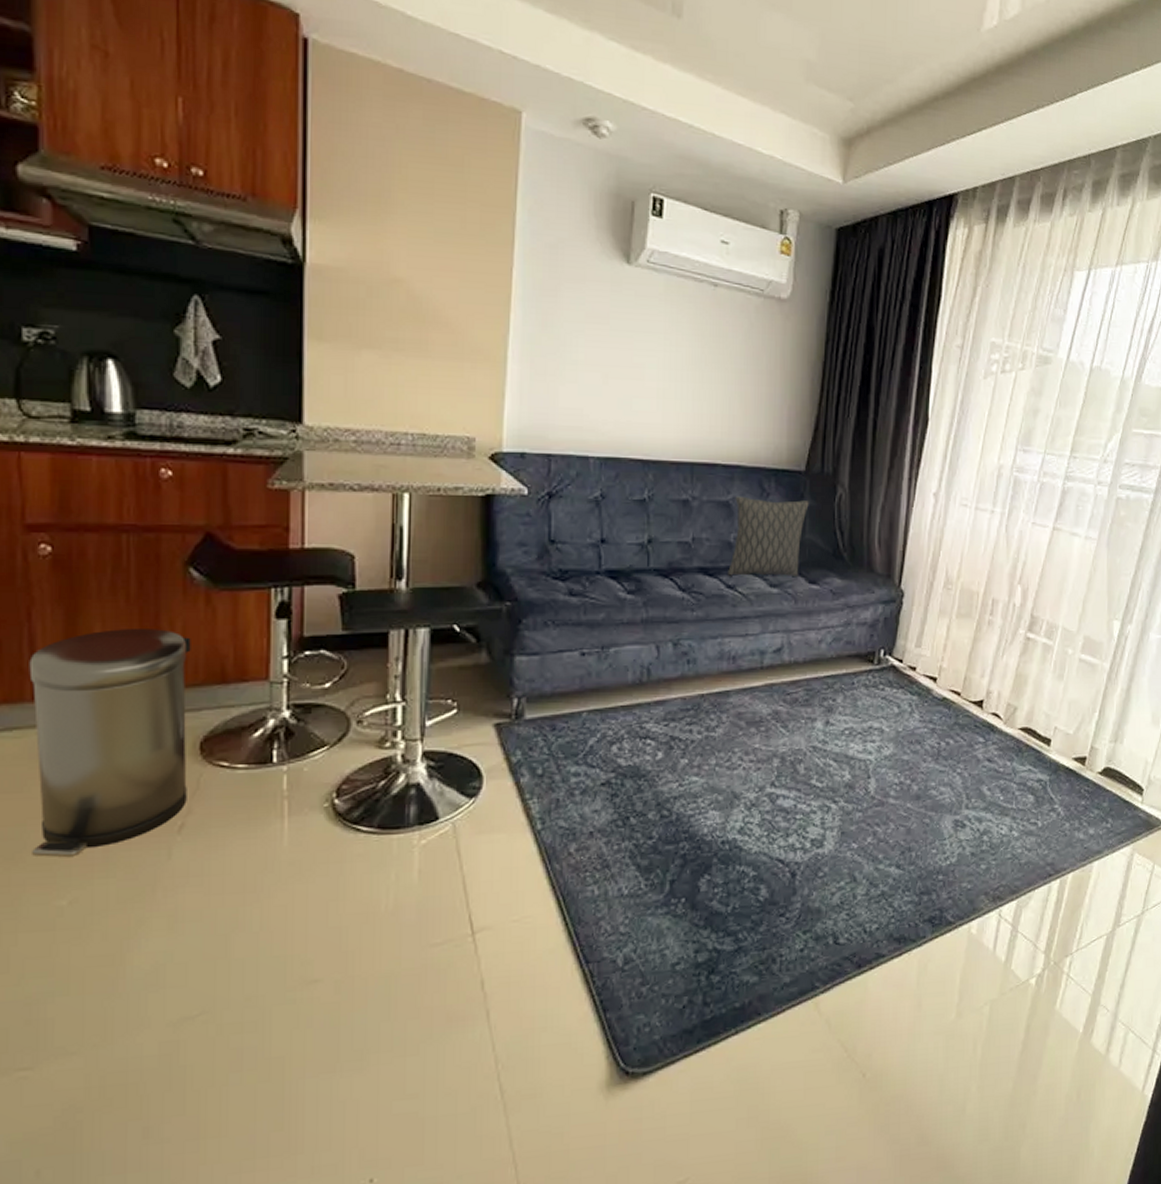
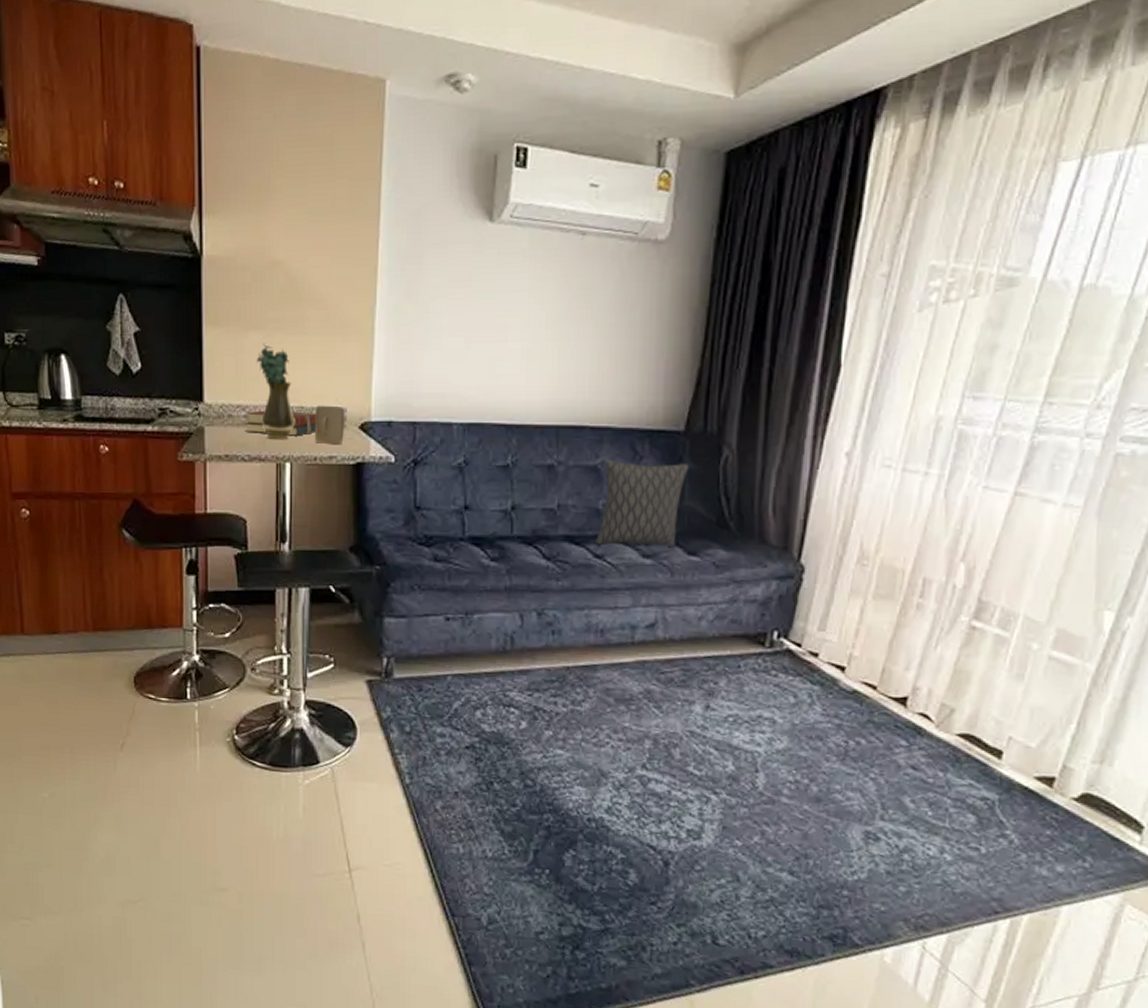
pedal bin: present [29,629,191,858] -> none [18,579,126,760]
books: none [355,435,440,465] -> present [245,410,316,436]
vase: none [369,363,415,468] -> present [256,343,295,439]
cup: none [438,433,474,475] -> present [314,405,346,445]

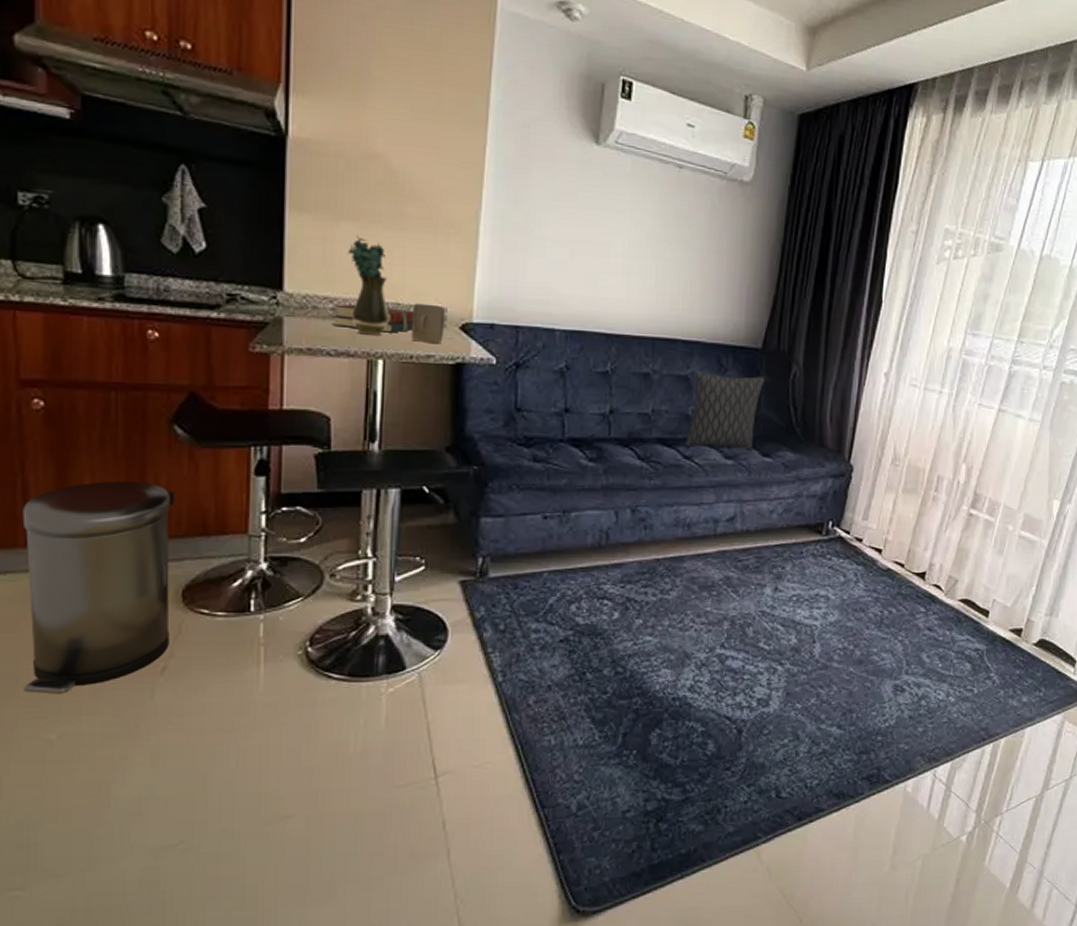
pedal bin: none [18,579,126,760] -> present [22,481,175,695]

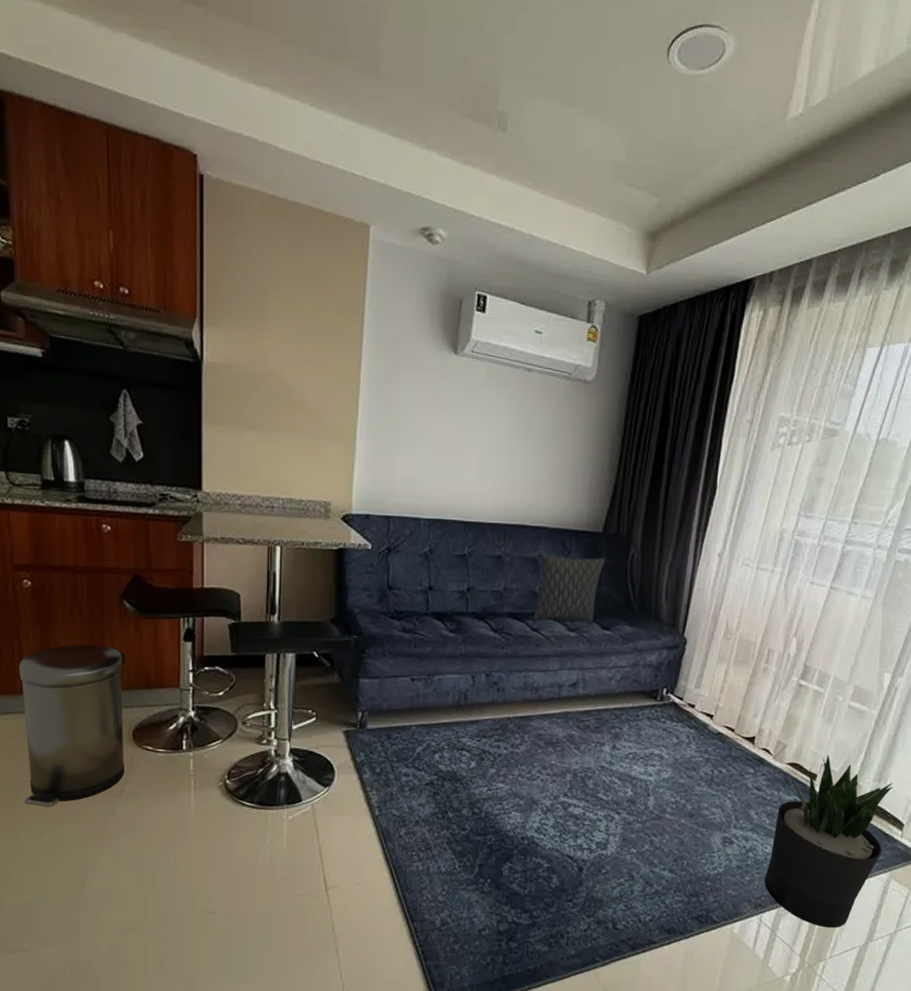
books: present [332,303,413,333] -> none [240,500,304,524]
vase: present [347,234,390,335] -> none [251,442,285,526]
cup: present [411,303,446,344] -> none [302,498,330,533]
planter: none [938,588,1064,779] -> present [764,754,893,928]

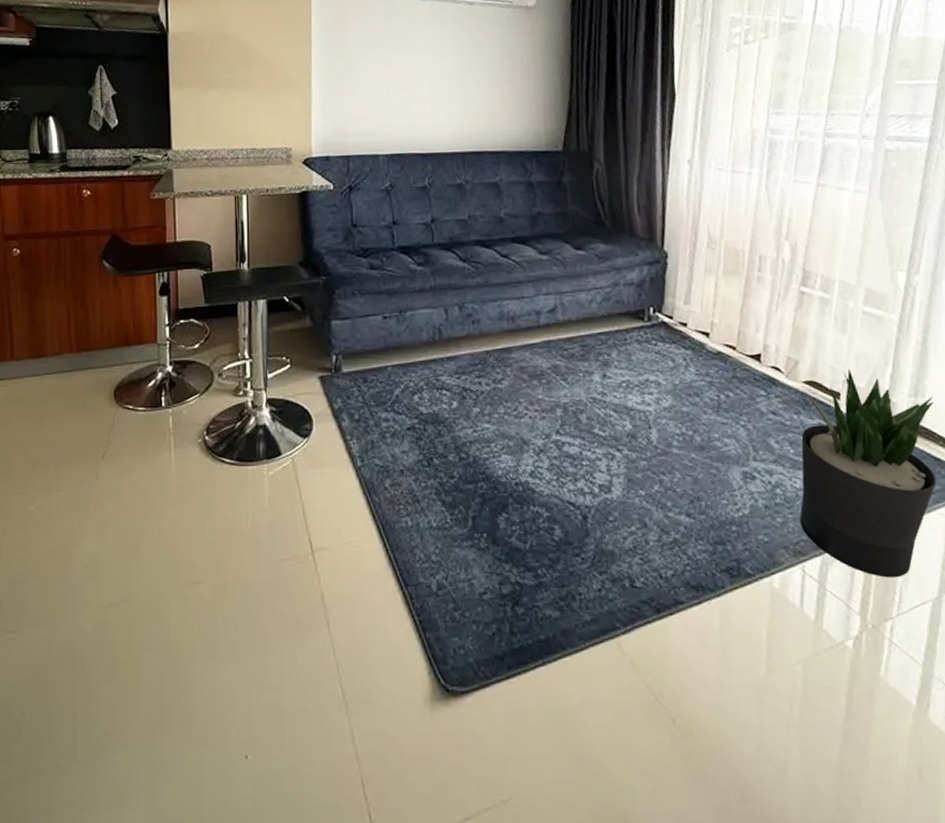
pedal bin: present [19,644,126,807] -> none [9,306,107,475]
pillow: present [533,553,605,624] -> none [501,176,569,246]

